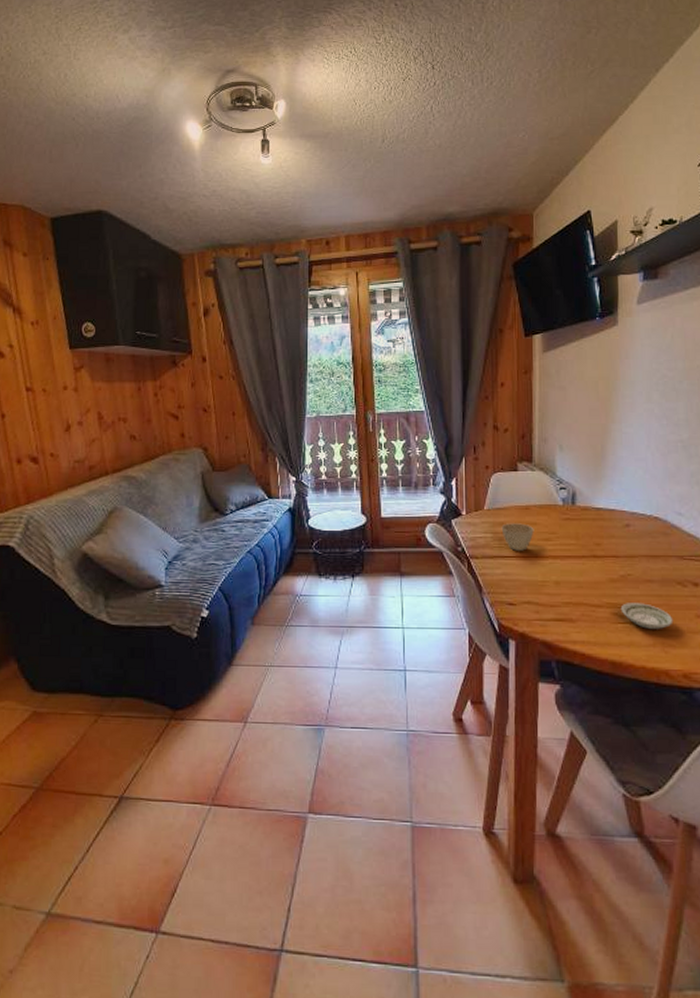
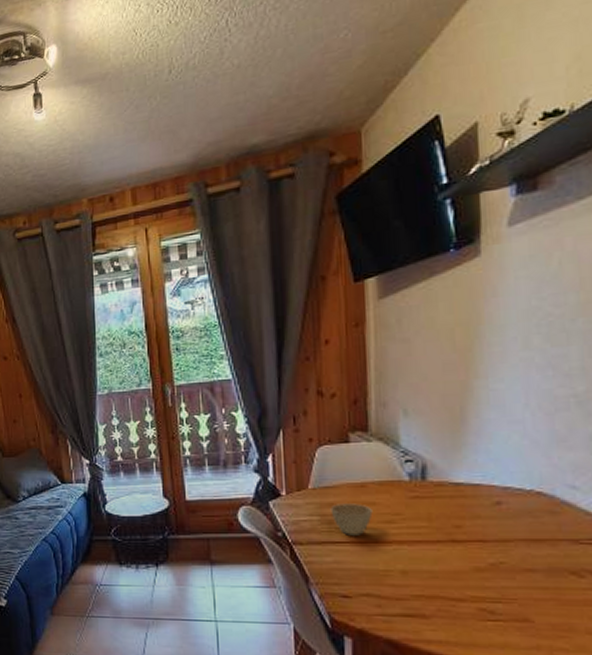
saucer: present [620,603,674,629] -> none [490,596,566,629]

